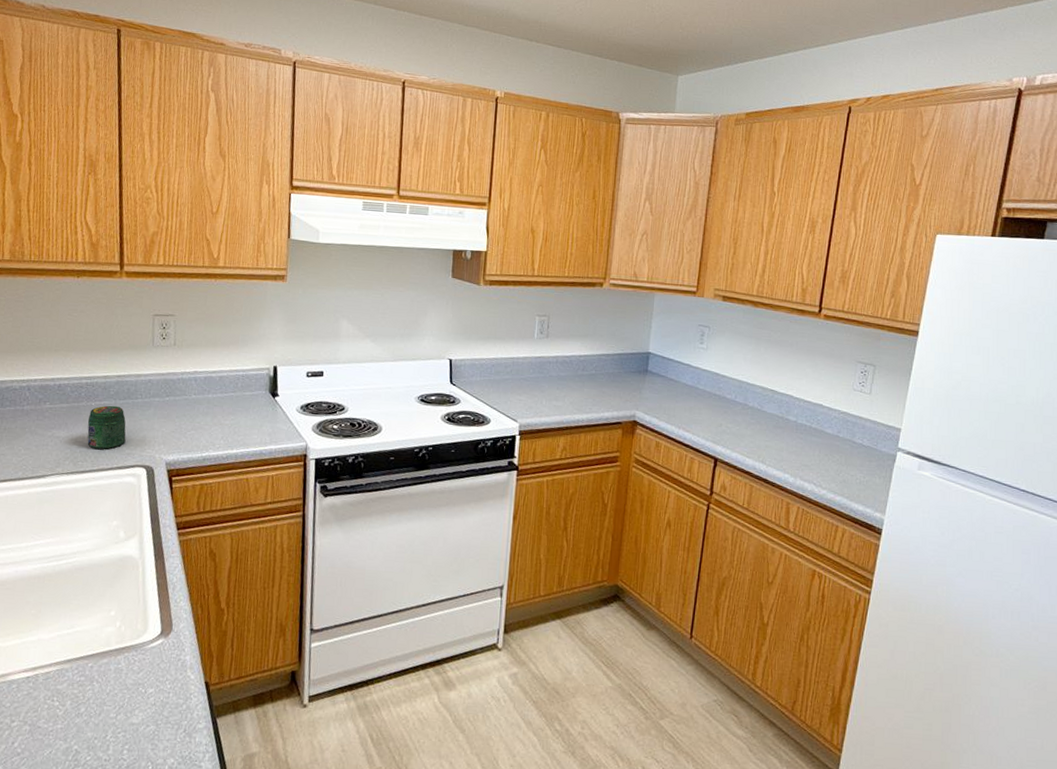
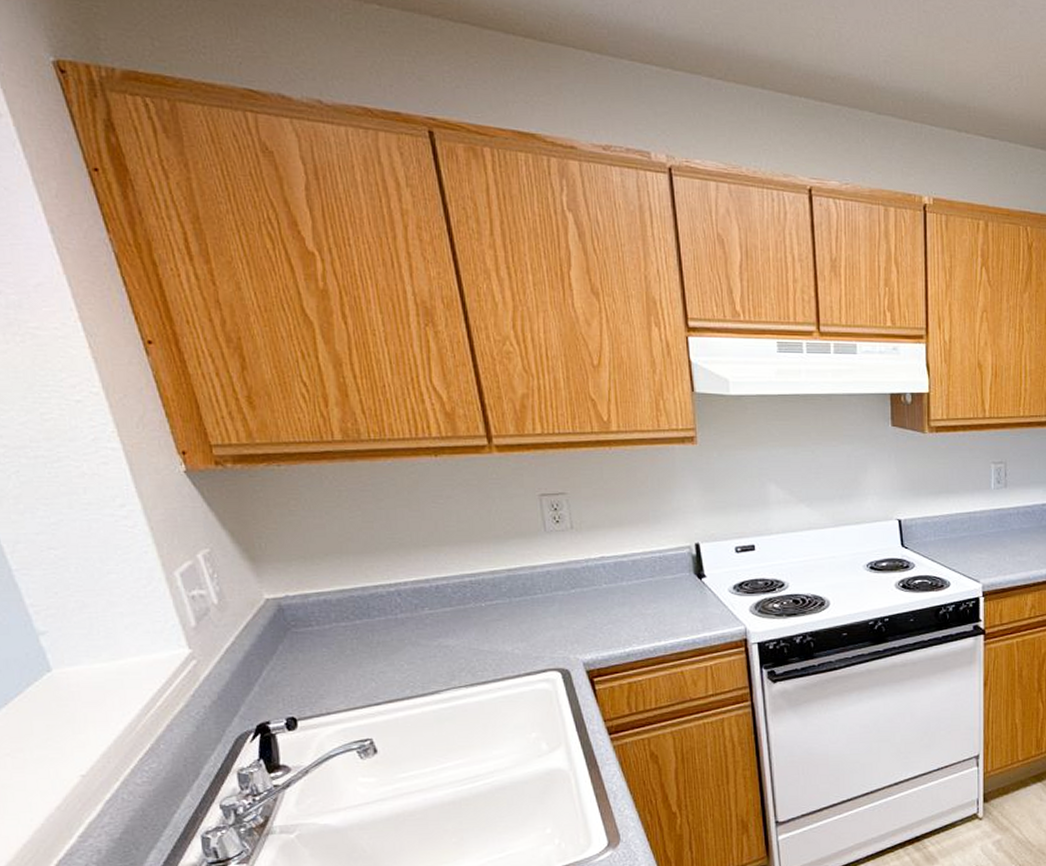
jar: present [87,405,126,449] -> none [480,604,531,655]

